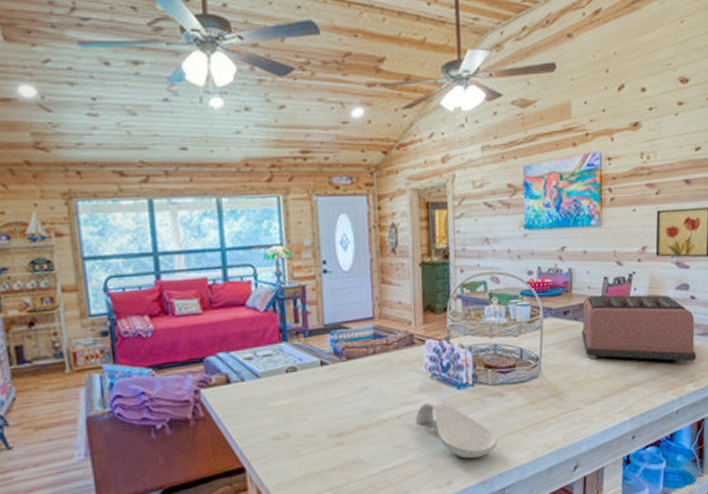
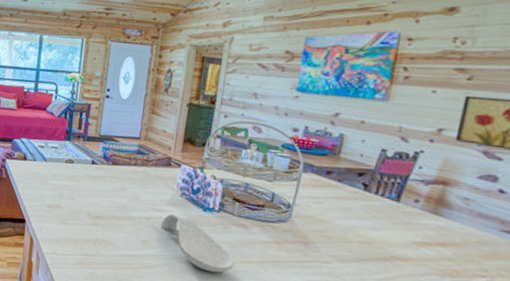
toaster: present [581,294,696,365] -> none [343,162,501,260]

